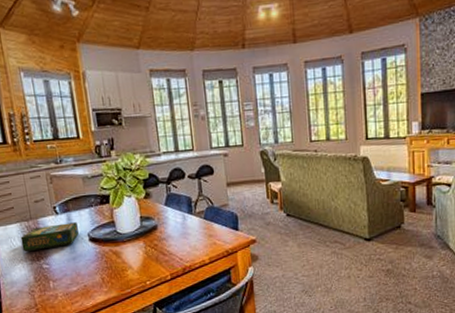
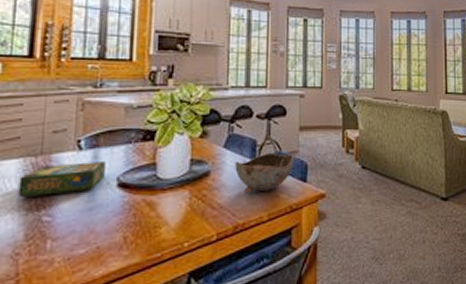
bowl: none [176,206,226,243] -> present [235,152,295,195]

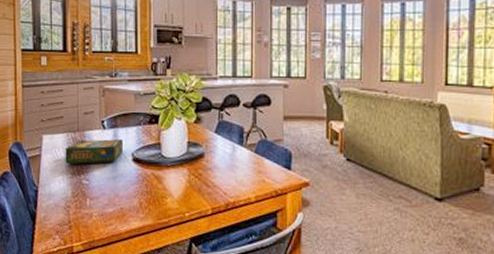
bowl: present [235,152,295,195] -> none [225,139,279,177]

